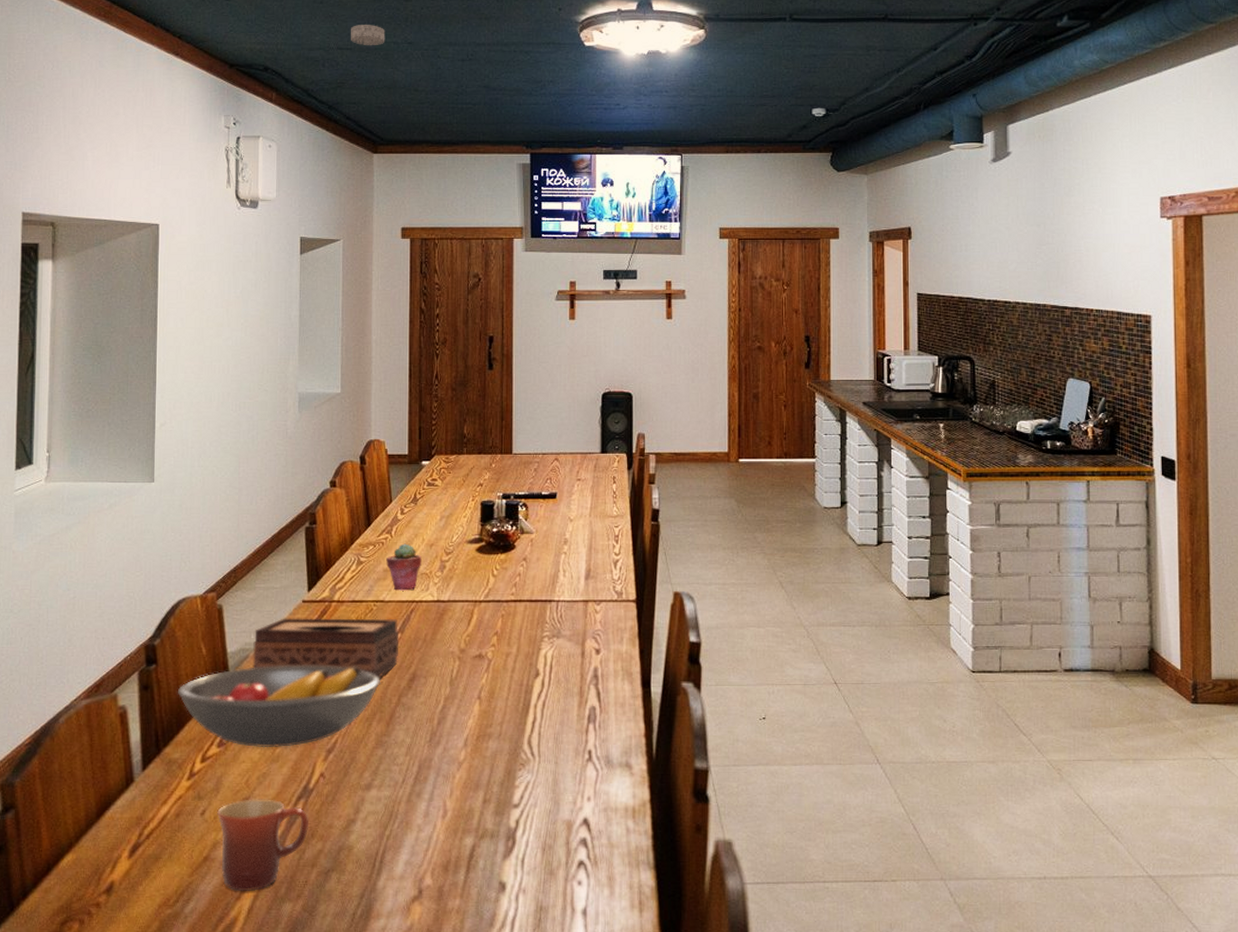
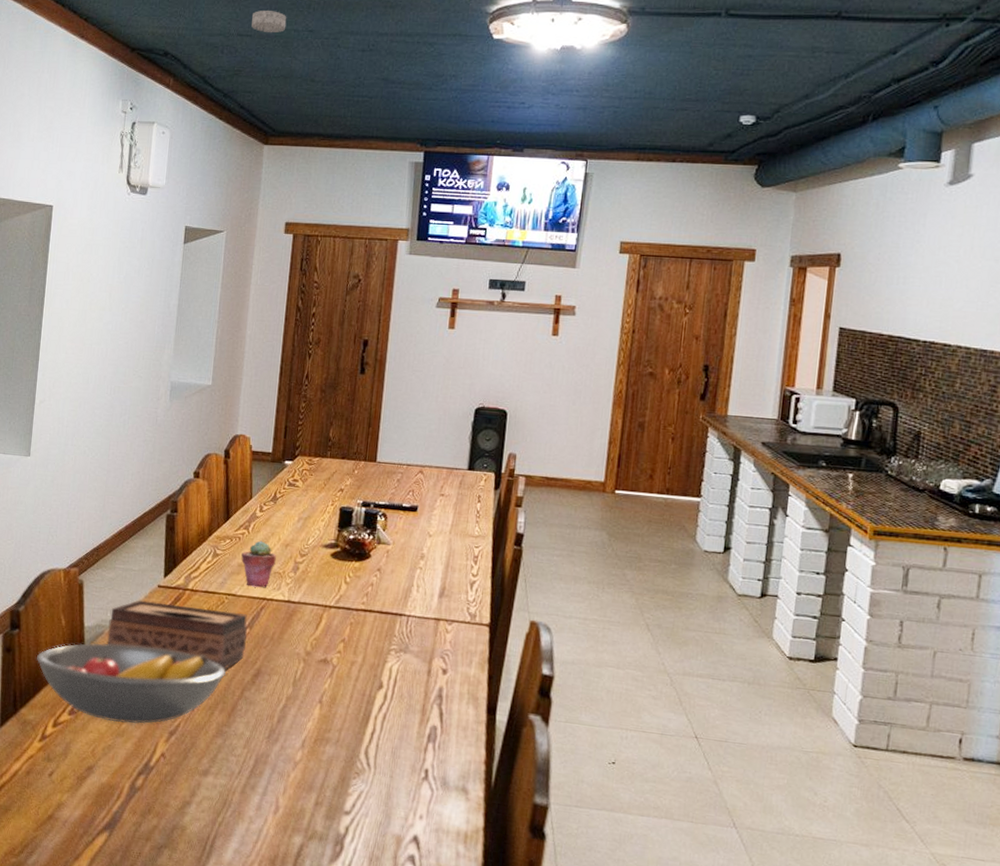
mug: present [217,799,308,891] -> none [63,767,147,854]

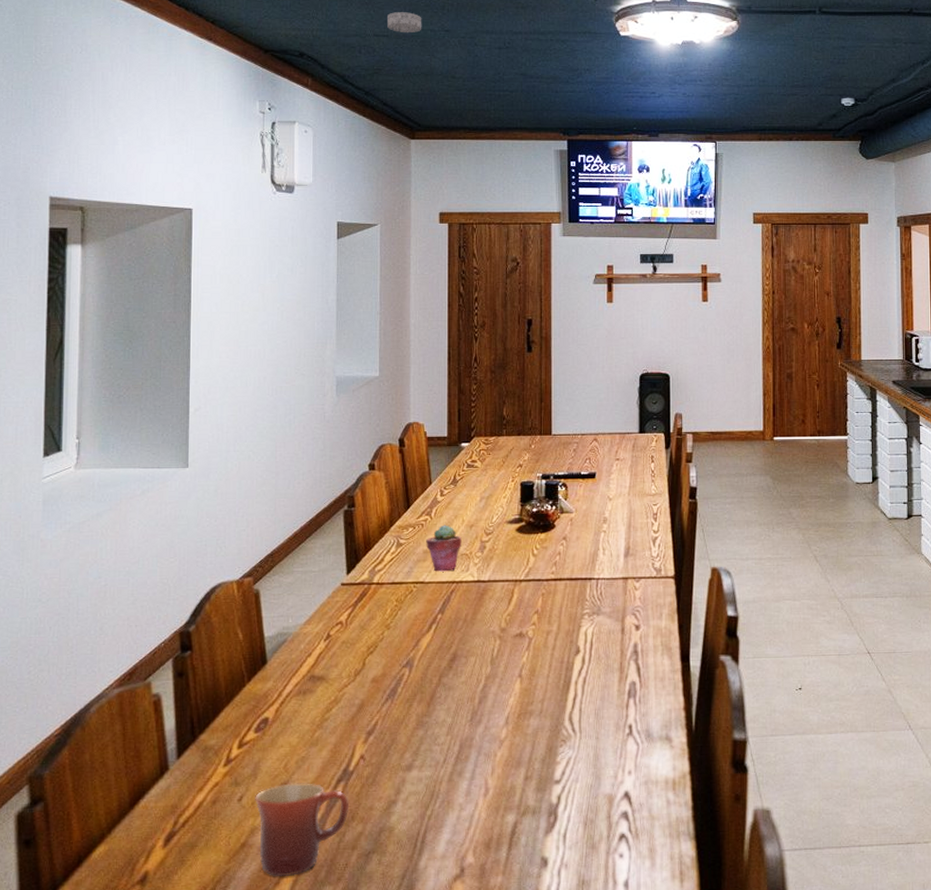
fruit bowl: present [37,643,226,724] -> none [214,647,421,732]
mug: none [63,767,147,854] -> present [255,783,349,876]
tissue box: present [107,600,248,671] -> none [291,599,440,660]

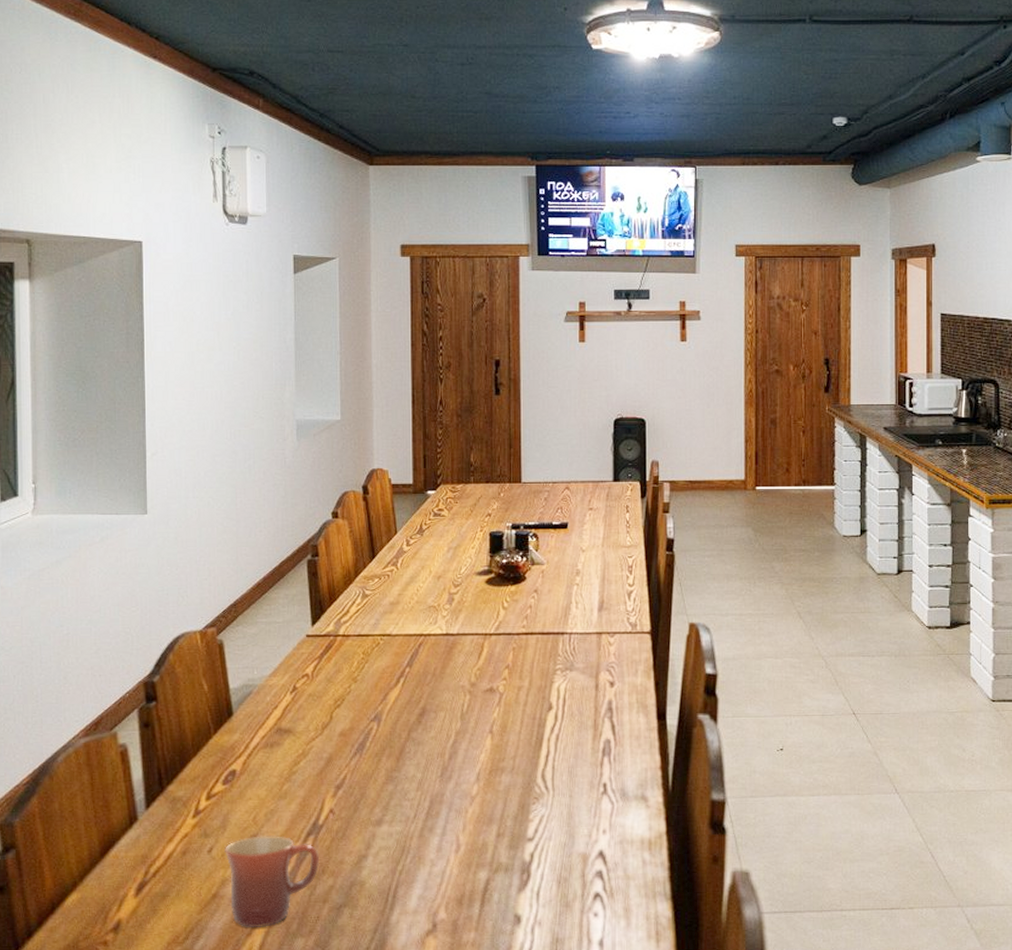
smoke detector: present [387,11,422,34] -> none [342,24,379,49]
potted succulent: present [426,525,462,572] -> none [392,576,429,624]

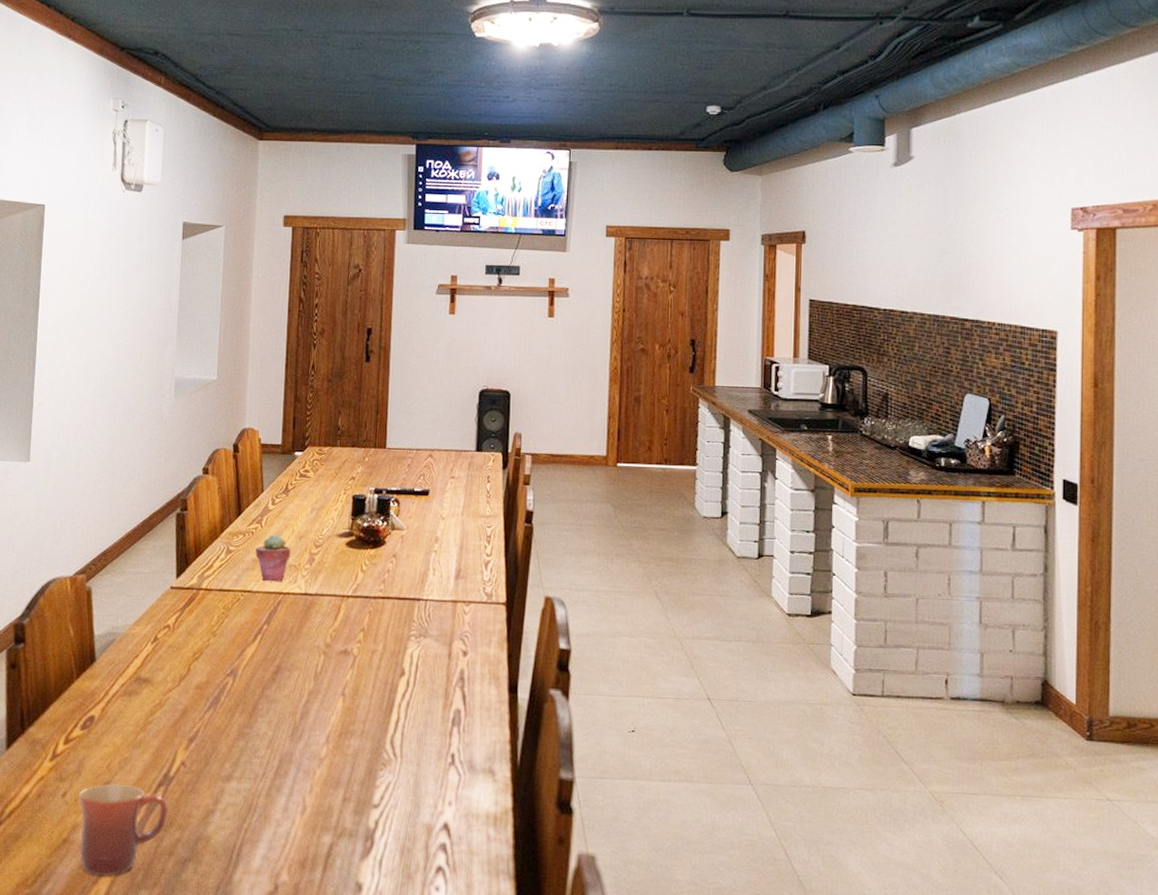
potted succulent: none [392,576,429,624] -> present [255,534,291,582]

